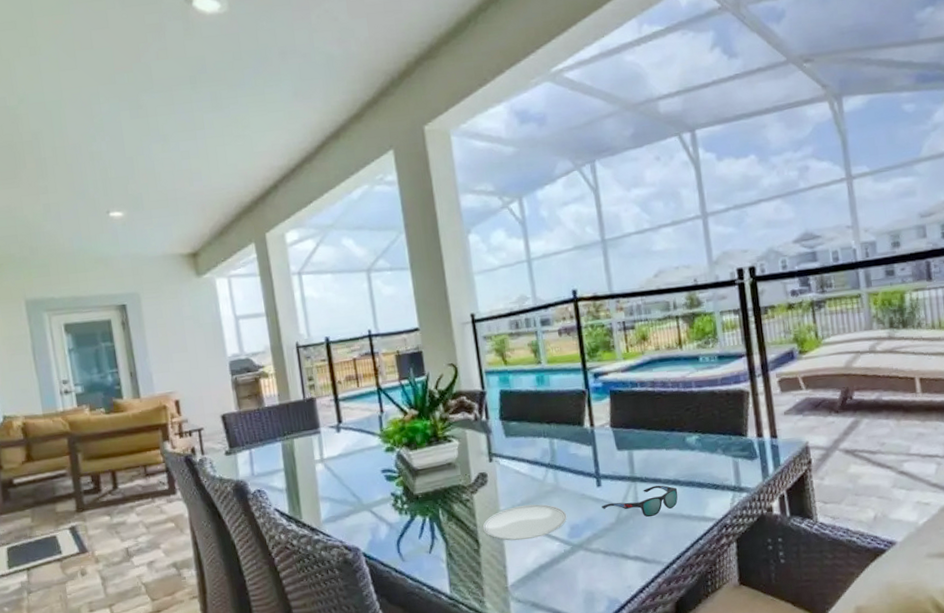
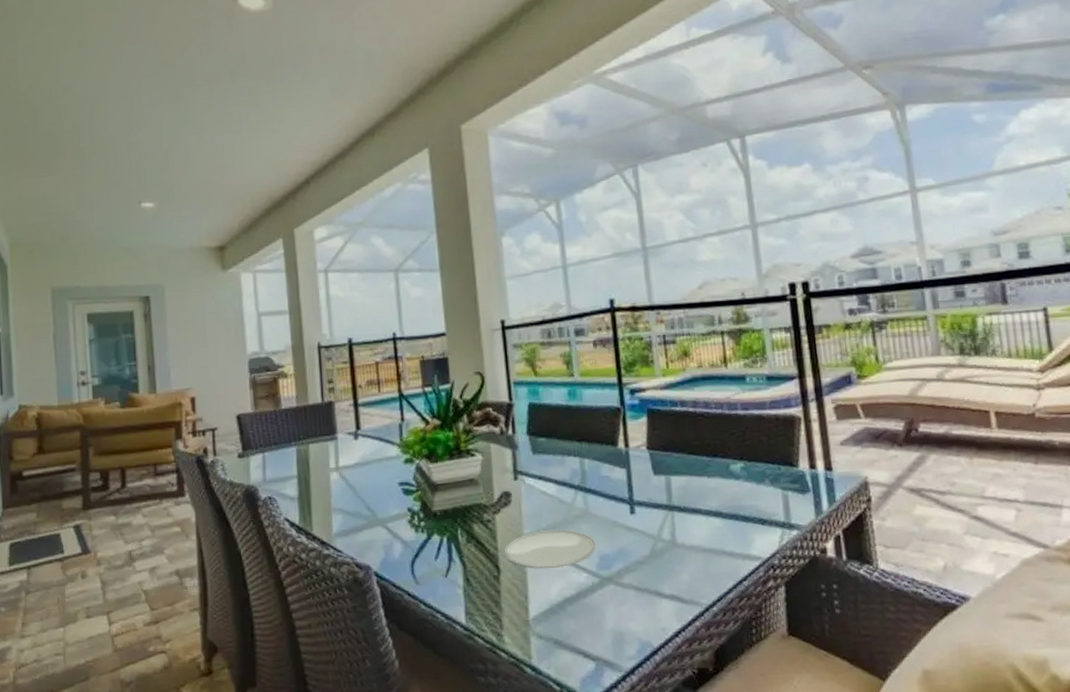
sunglasses: present [602,485,678,518] -> none [635,516,720,552]

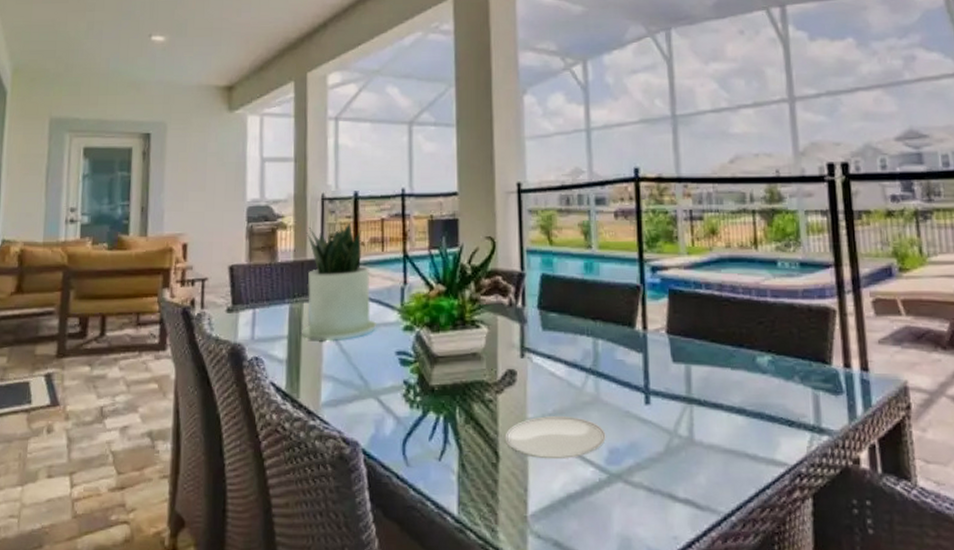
planter: none [306,369,380,478] -> present [301,224,377,340]

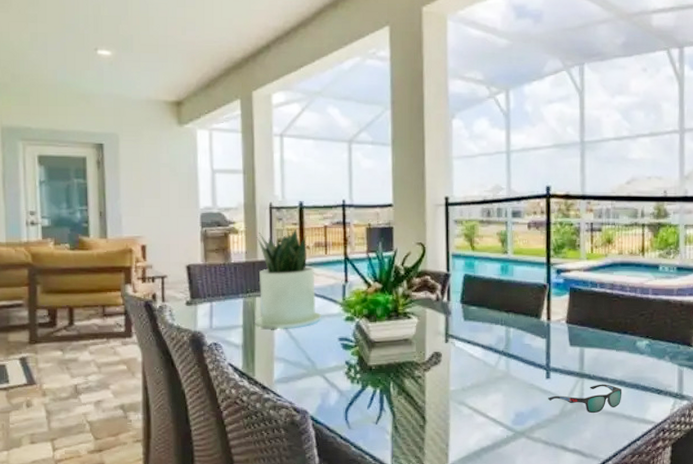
plate: present [505,416,606,460] -> none [431,389,513,422]
sunglasses: none [649,412,743,451] -> present [548,384,623,414]

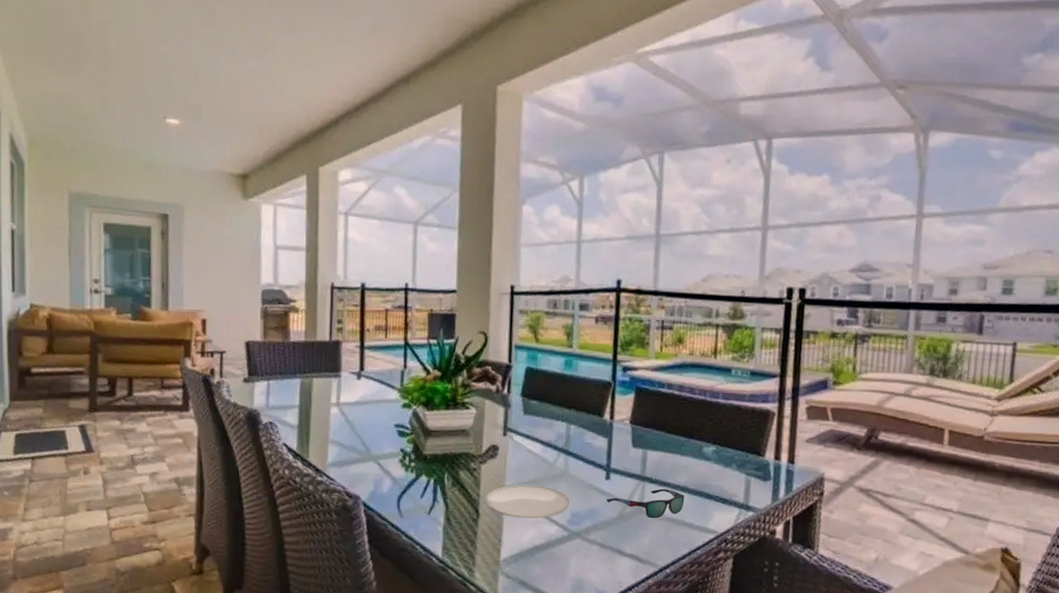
planter: present [254,230,322,329] -> none [310,311,379,412]
plate: none [431,389,513,422] -> present [485,484,570,519]

